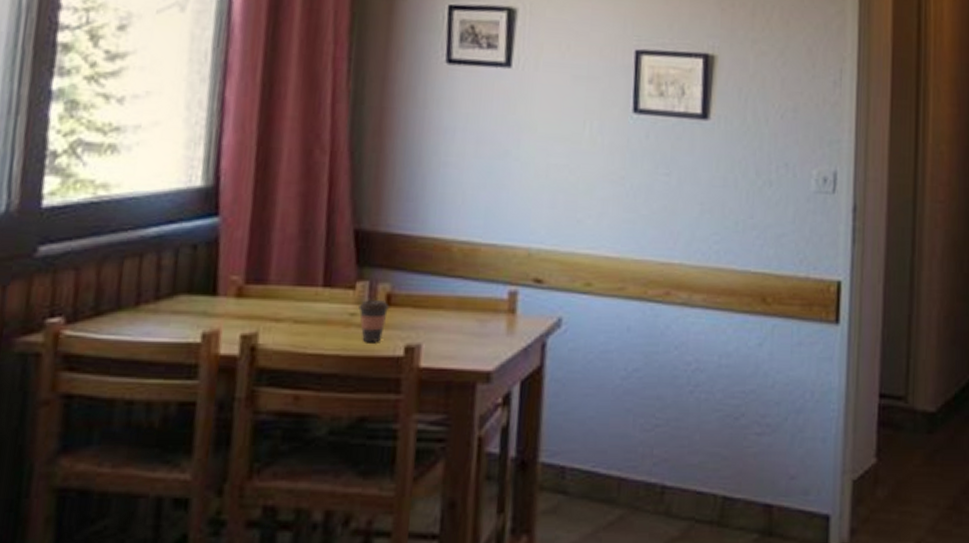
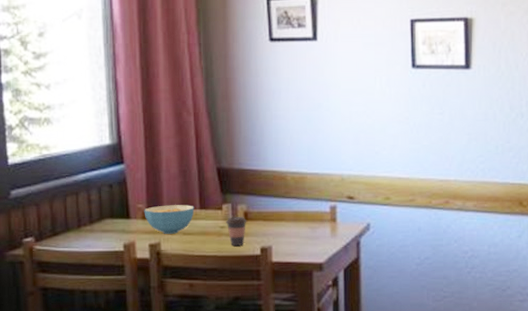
cereal bowl: none [239,278,315,321] -> present [144,205,194,234]

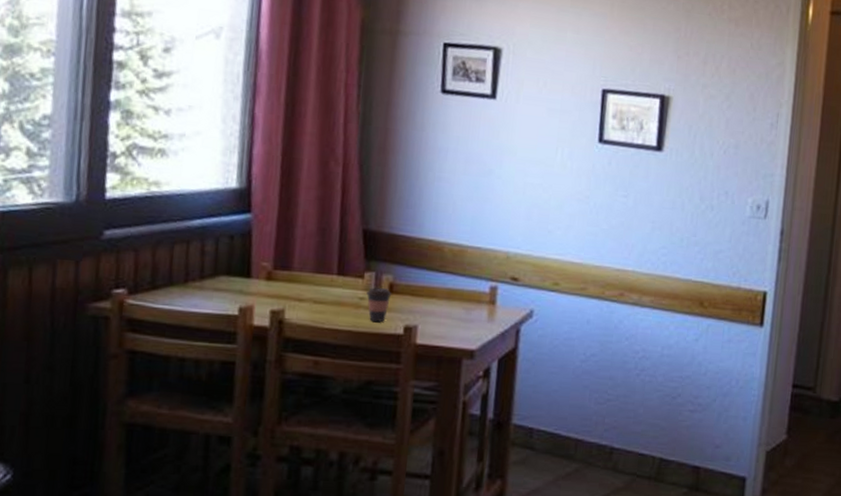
cereal bowl: present [144,205,194,234] -> none [268,266,331,301]

